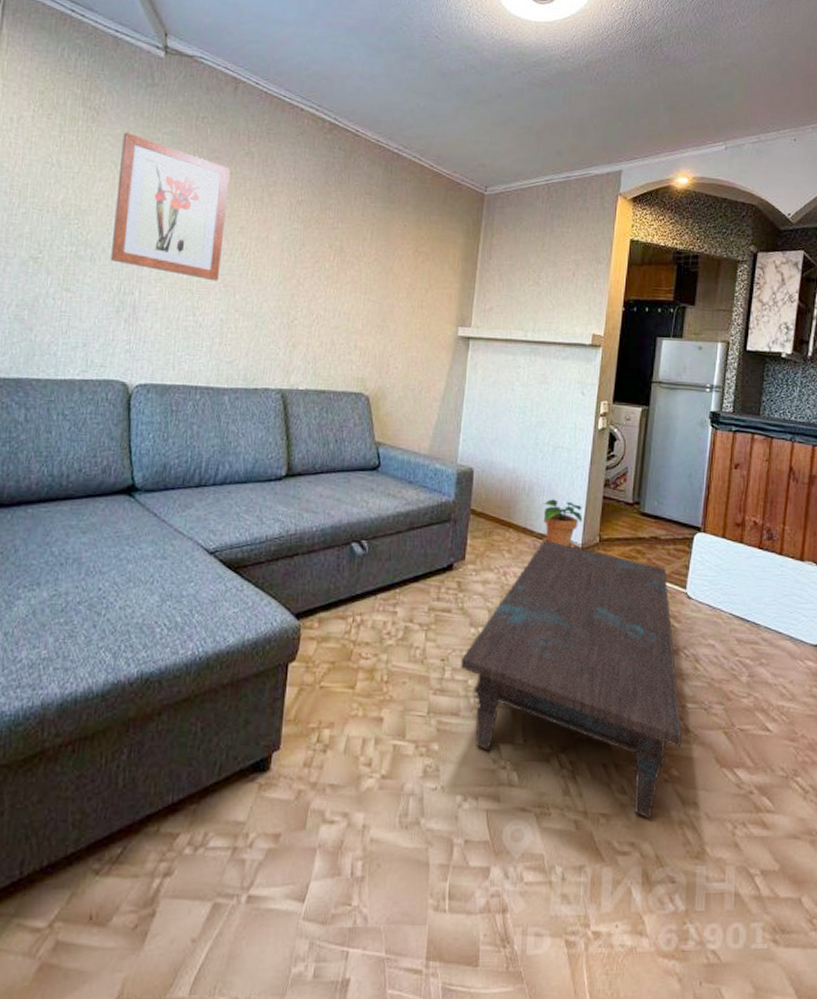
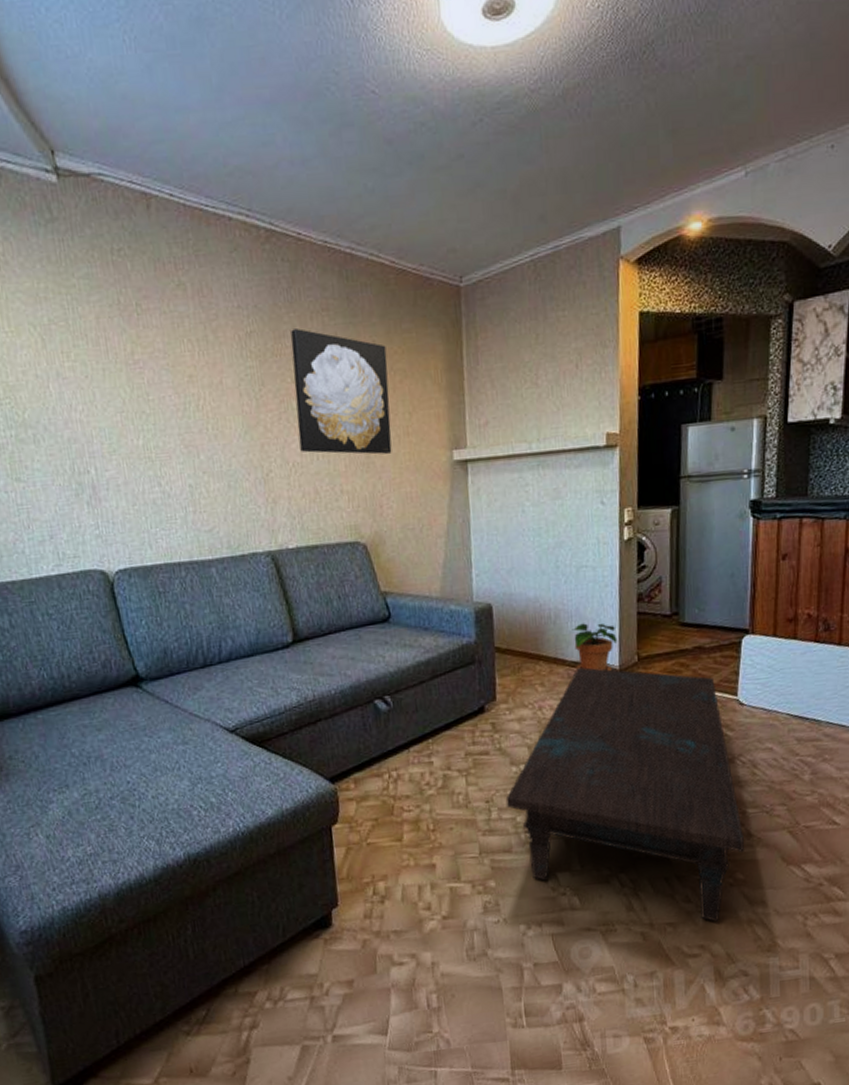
wall art: present [110,132,230,282] -> none [33,284,179,444]
wall art: none [325,204,415,321] -> present [291,328,392,455]

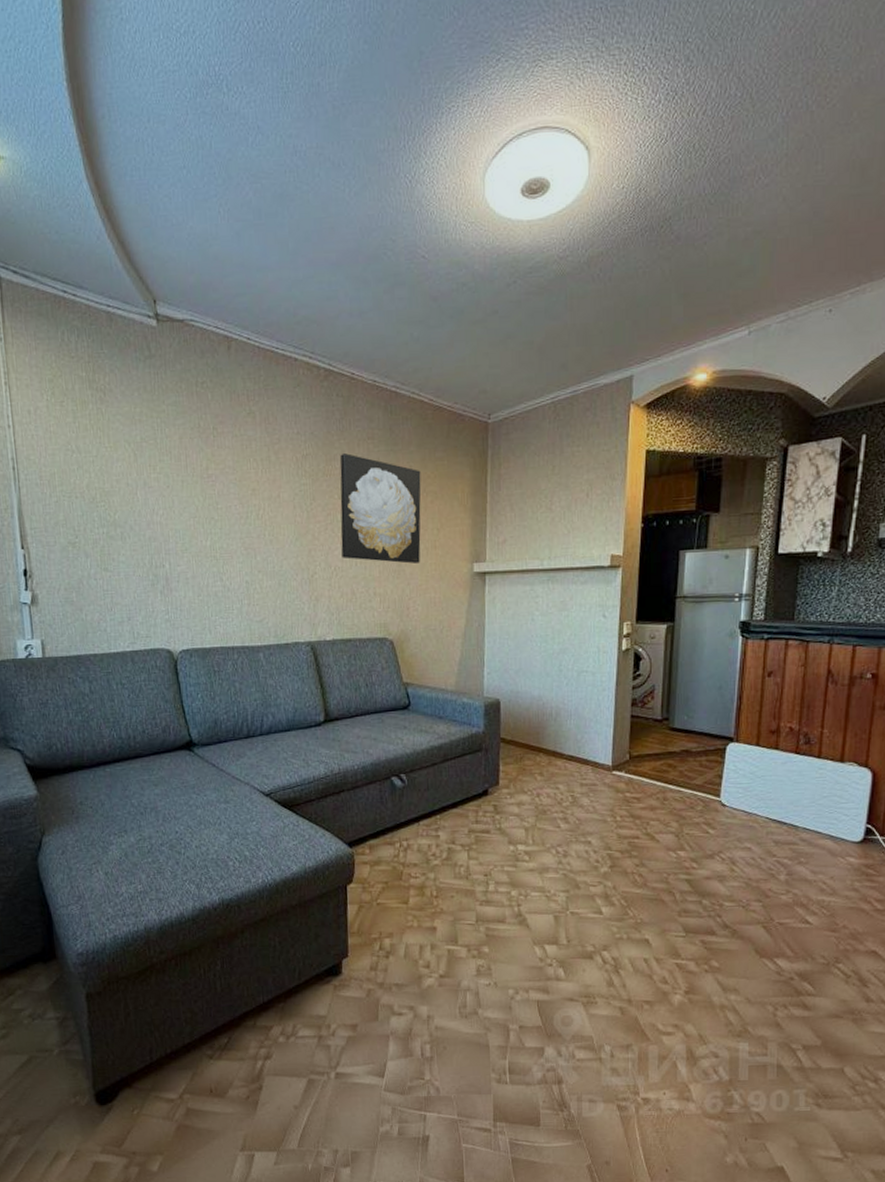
coffee table: present [505,667,744,922] -> none [502,761,720,1004]
potted plant: present [572,623,617,671] -> none [570,722,611,766]

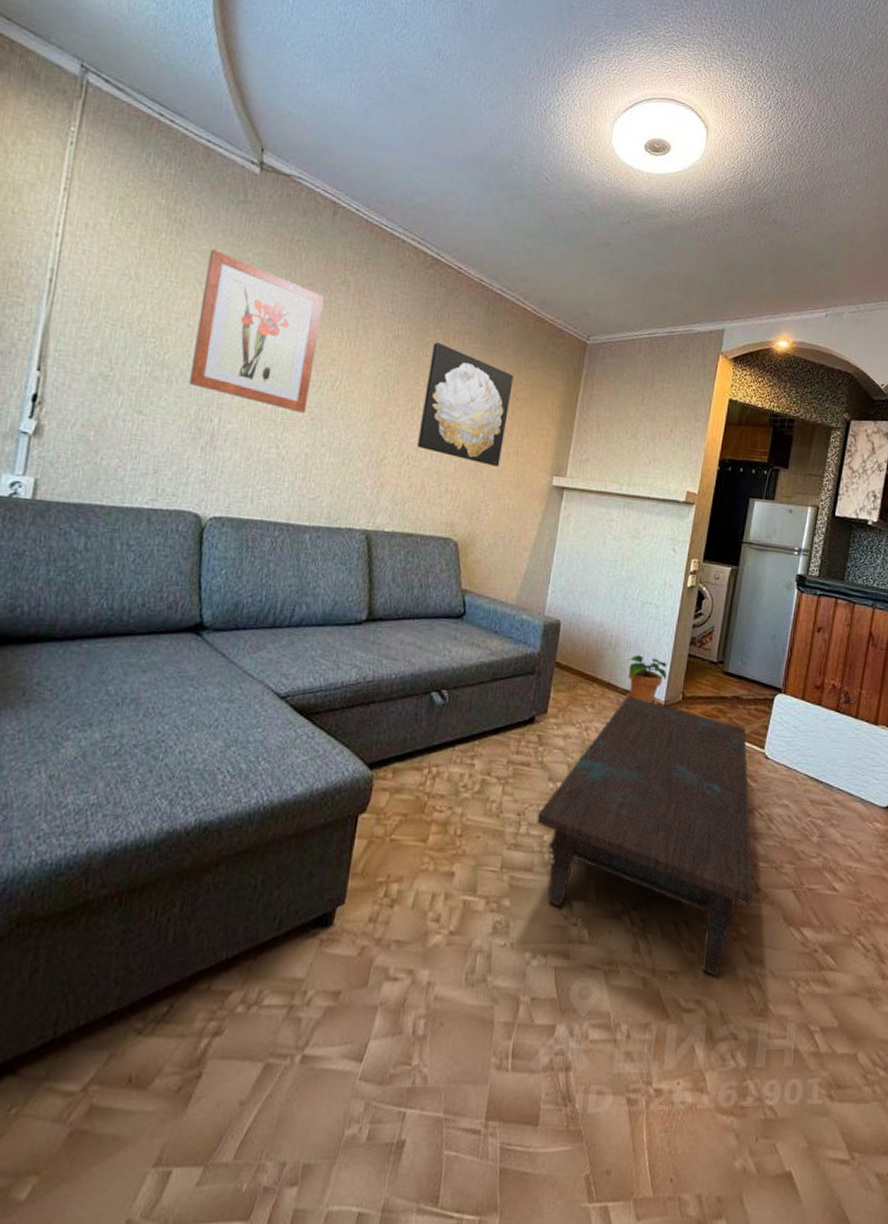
wall art: none [131,409,240,546] -> present [188,249,324,414]
coffee table: none [502,761,720,1004] -> present [536,695,752,976]
potted plant: none [570,722,611,766] -> present [626,655,667,704]

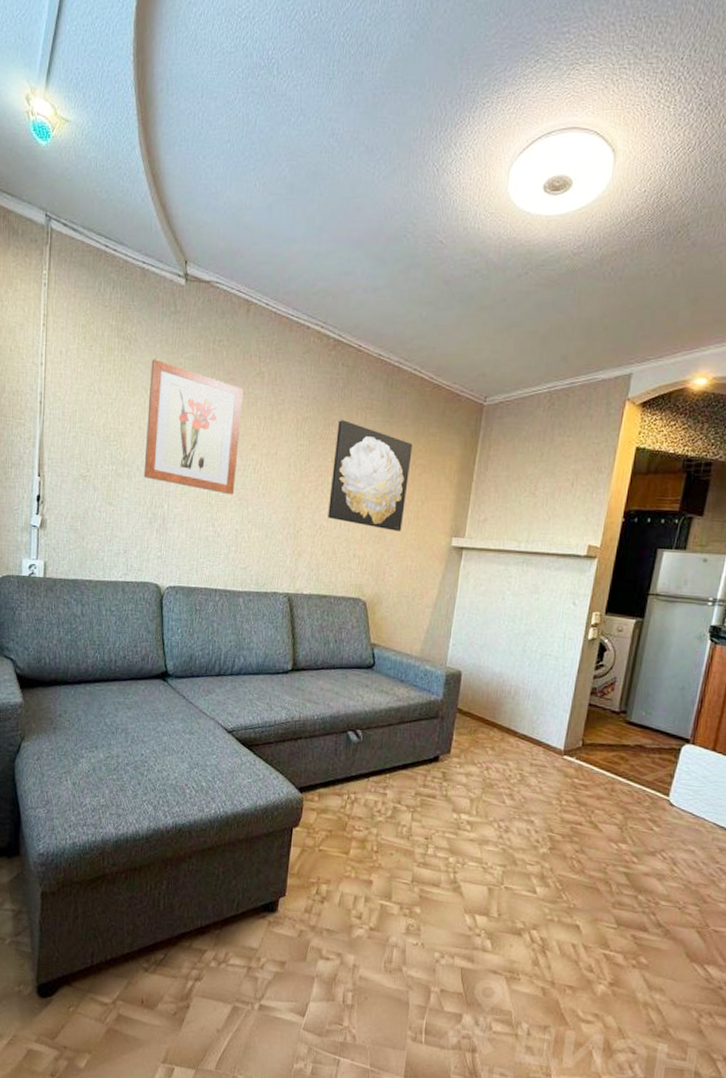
coffee table: present [536,695,752,976] -> none [442,740,653,997]
potted plant: present [626,655,667,704] -> none [525,703,567,750]

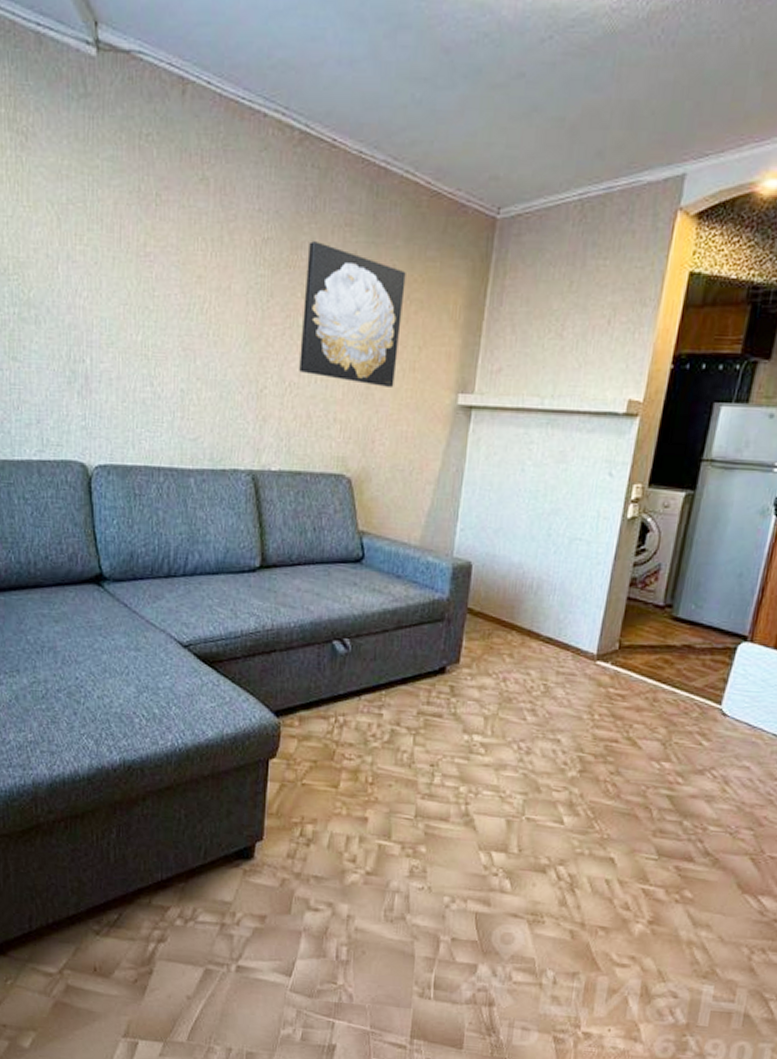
wall art: present [143,359,243,495] -> none [56,160,182,344]

